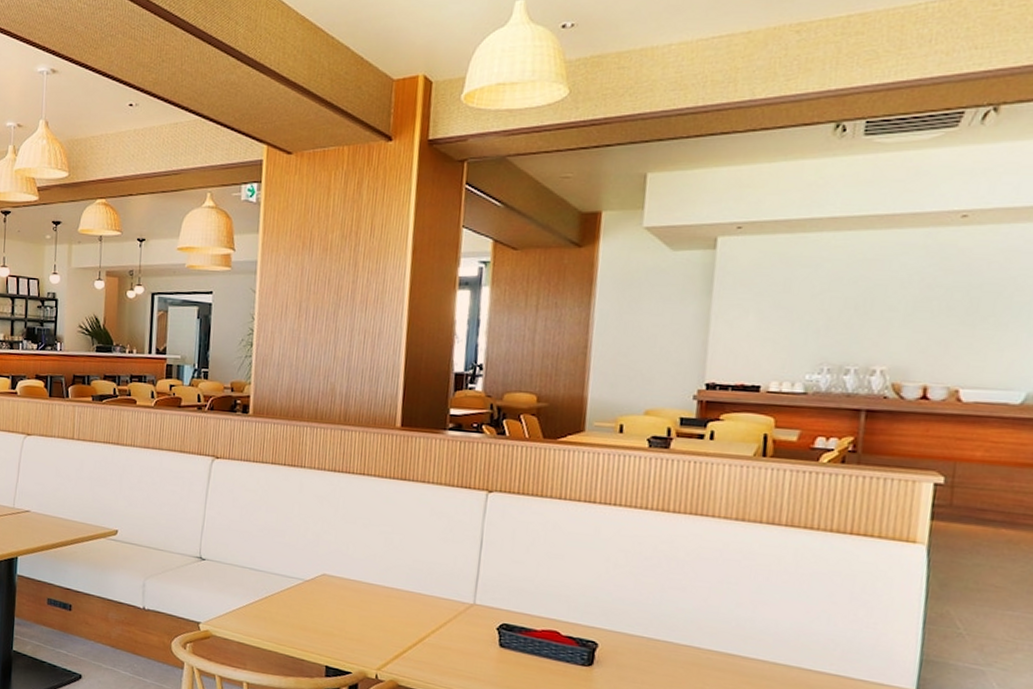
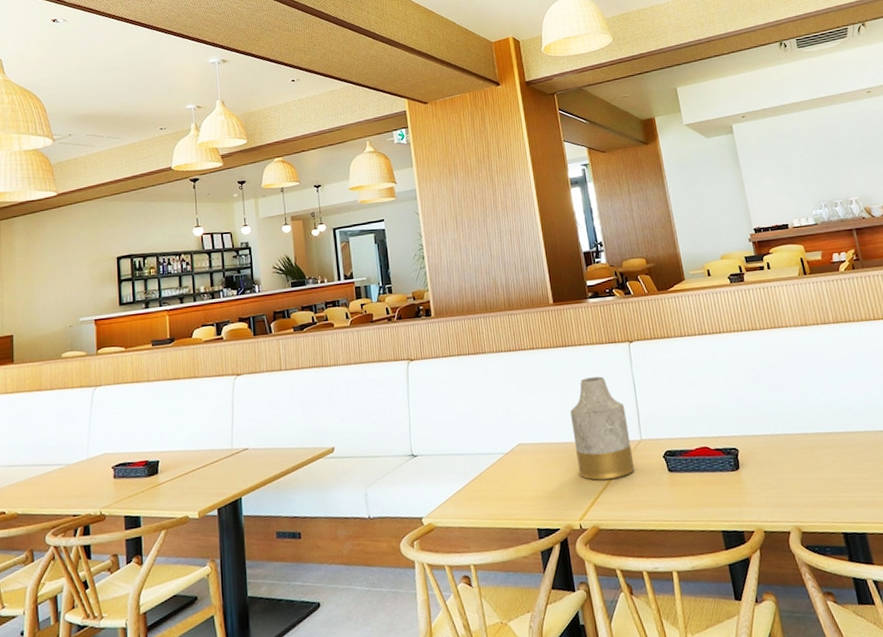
vase: none [387,520,463,639] -> present [570,376,635,481]

